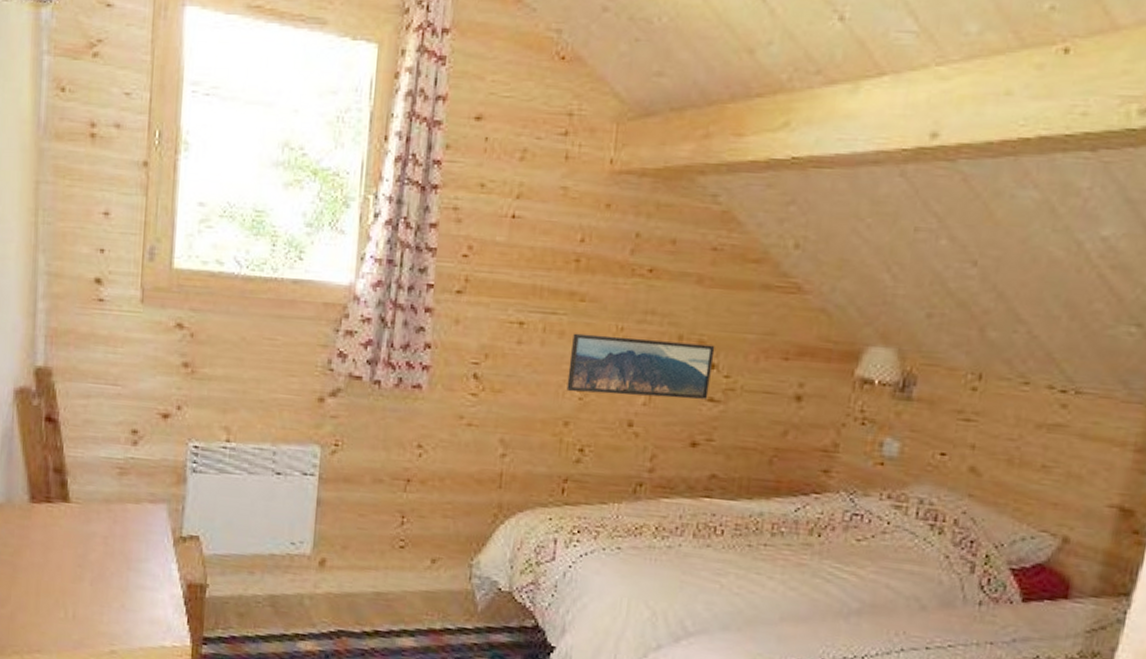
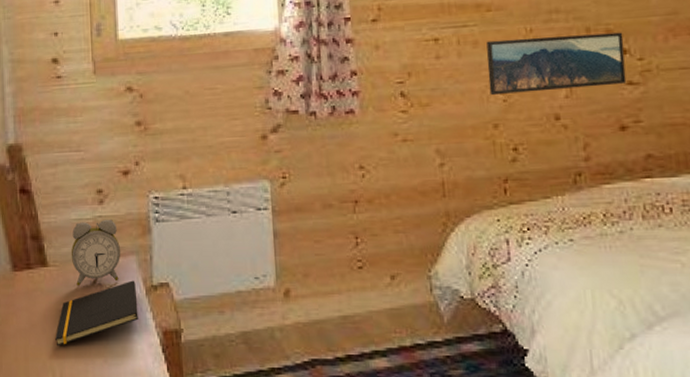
notepad: none [71,528,164,585] -> present [55,280,138,347]
alarm clock: none [96,461,152,528] -> present [71,219,121,286]

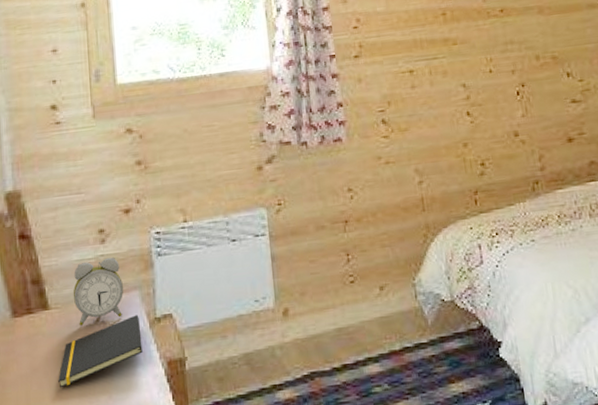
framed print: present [486,32,627,96] -> none [454,58,571,118]

